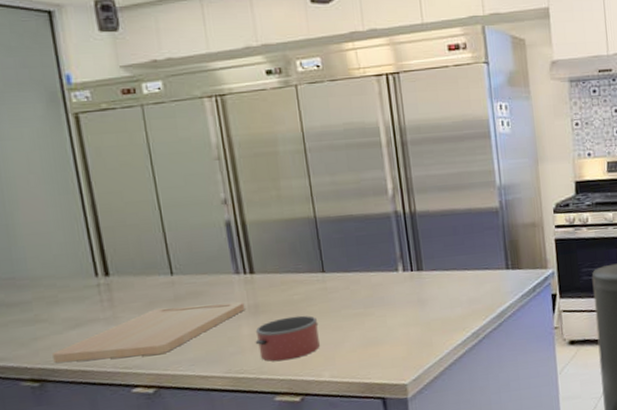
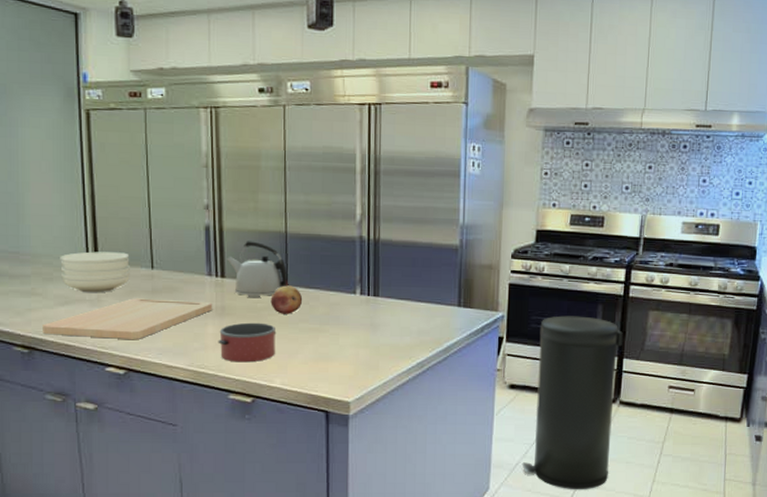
bowl: none [64,262,148,312] -> present [60,251,130,293]
kettle: none [253,231,325,291] -> present [226,241,289,297]
fruit: none [307,272,343,304] -> present [270,285,303,314]

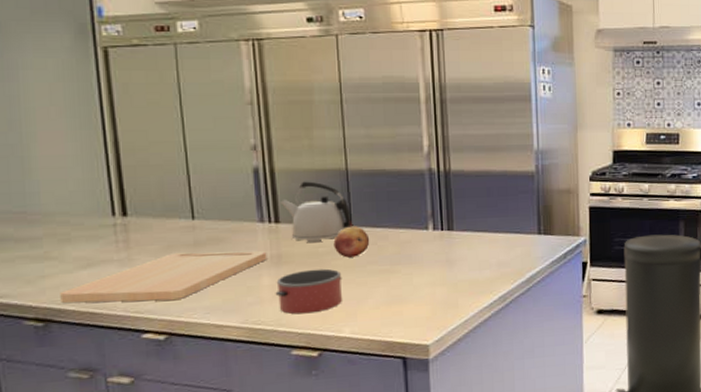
bowl: present [60,251,130,293] -> none [79,203,166,252]

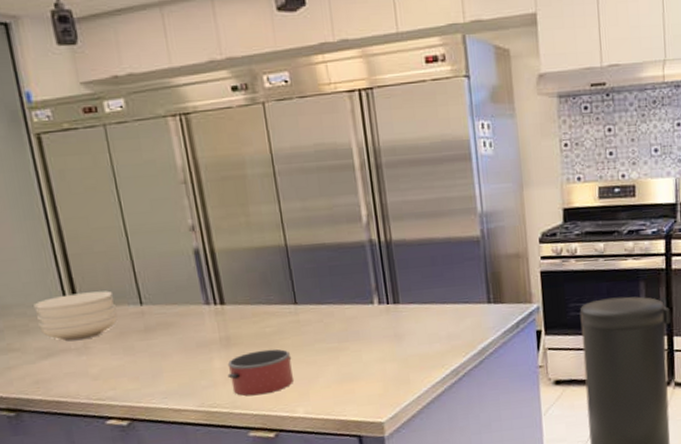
cutting board: present [60,251,267,304] -> none [26,334,217,393]
bowl: none [79,203,166,252] -> present [33,290,118,342]
kettle: present [280,181,353,242] -> none [223,259,298,323]
fruit: present [333,226,370,258] -> none [279,303,316,337]

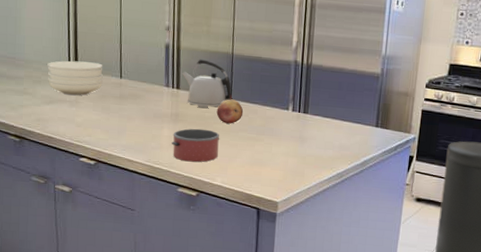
kettle: none [223,259,298,323] -> present [182,59,233,108]
fruit: none [279,303,316,337] -> present [216,99,244,124]

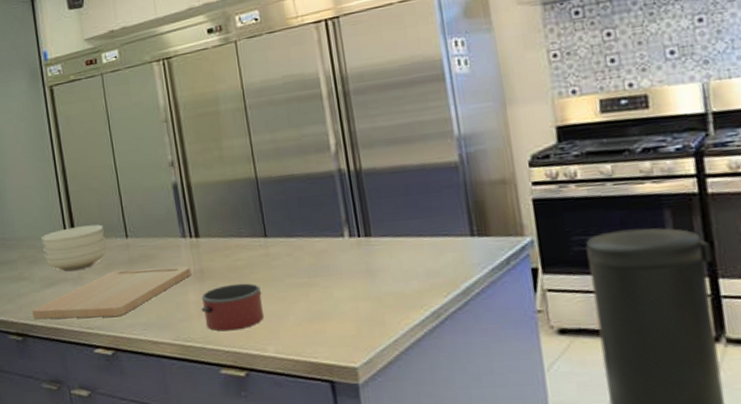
cutting board: none [31,101,169,137] -> present [32,266,192,320]
kettle: present [182,59,233,108] -> none [198,192,268,256]
fruit: present [216,99,244,124] -> none [250,236,286,271]

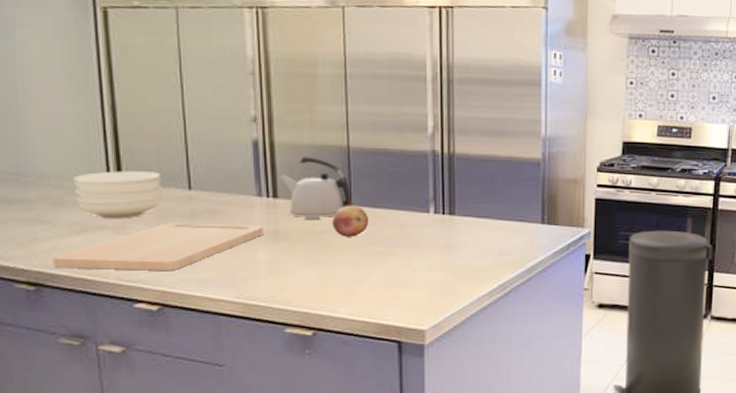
kettle: none [198,192,268,256] -> present [279,156,353,219]
cooking pot: present [201,283,264,331] -> none [271,247,340,292]
fruit: none [250,236,286,271] -> present [332,205,369,237]

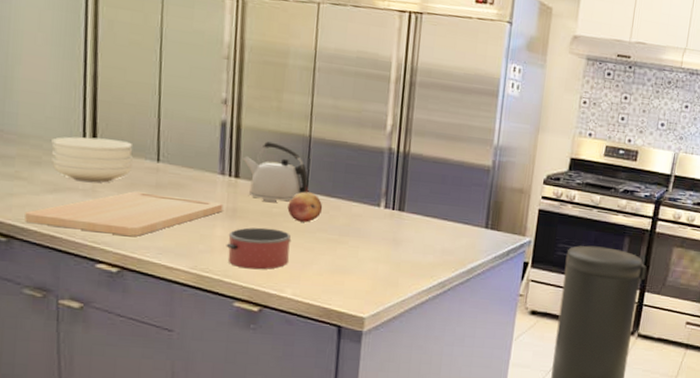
cooking pot: none [271,247,340,292] -> present [226,227,292,270]

